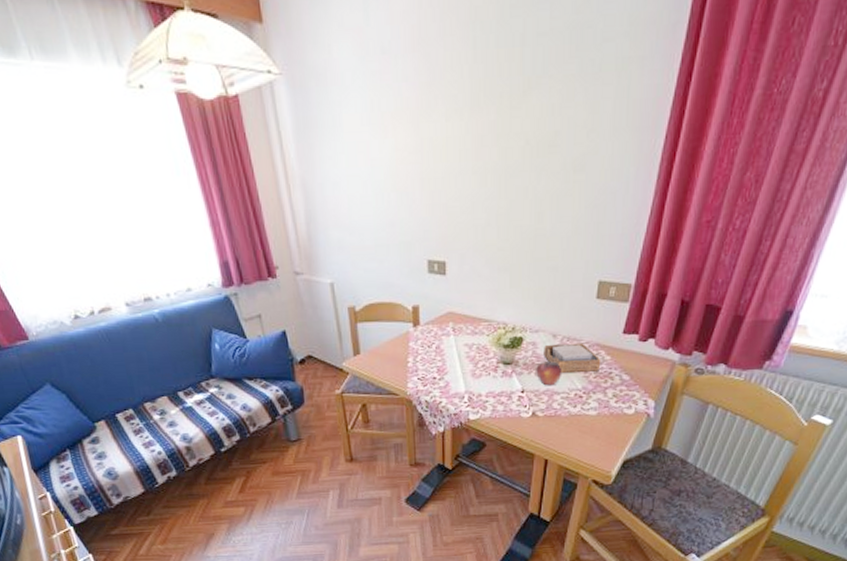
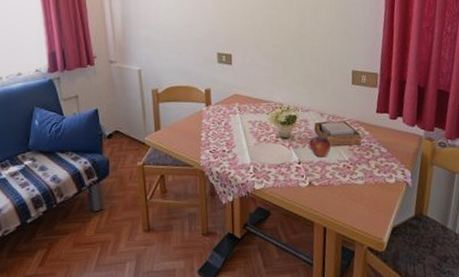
plate: none [464,368,515,394] -> present [249,142,293,165]

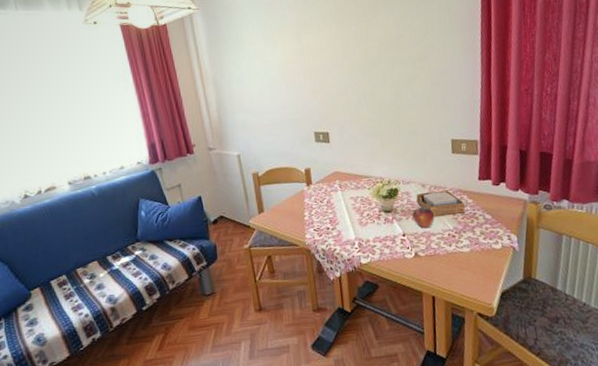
plate: present [249,142,293,165] -> none [353,216,397,240]

